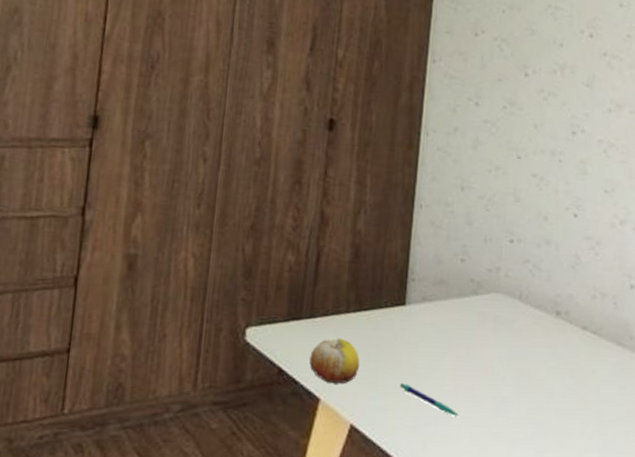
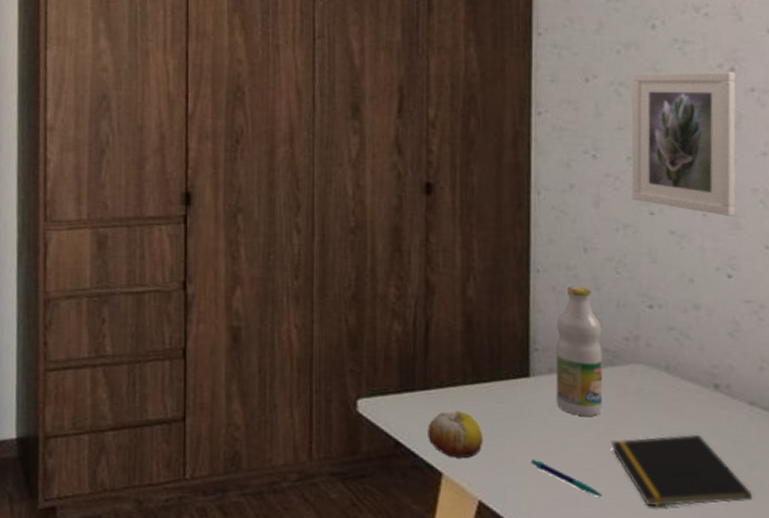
bottle: none [426,221,470,342] -> present [555,286,603,416]
notepad: none [469,357,578,424] -> present [611,435,752,507]
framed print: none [504,31,593,163] -> present [631,72,736,216]

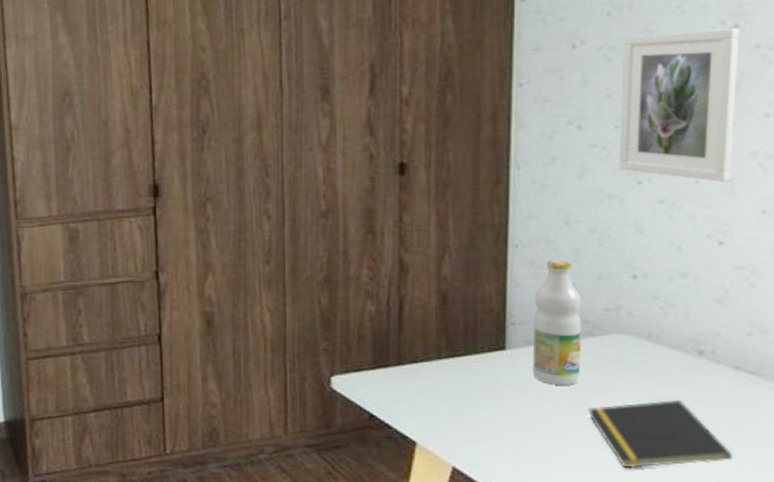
fruit: present [428,411,483,459] -> none [402,384,458,428]
pen: present [530,458,604,497] -> none [505,426,579,461]

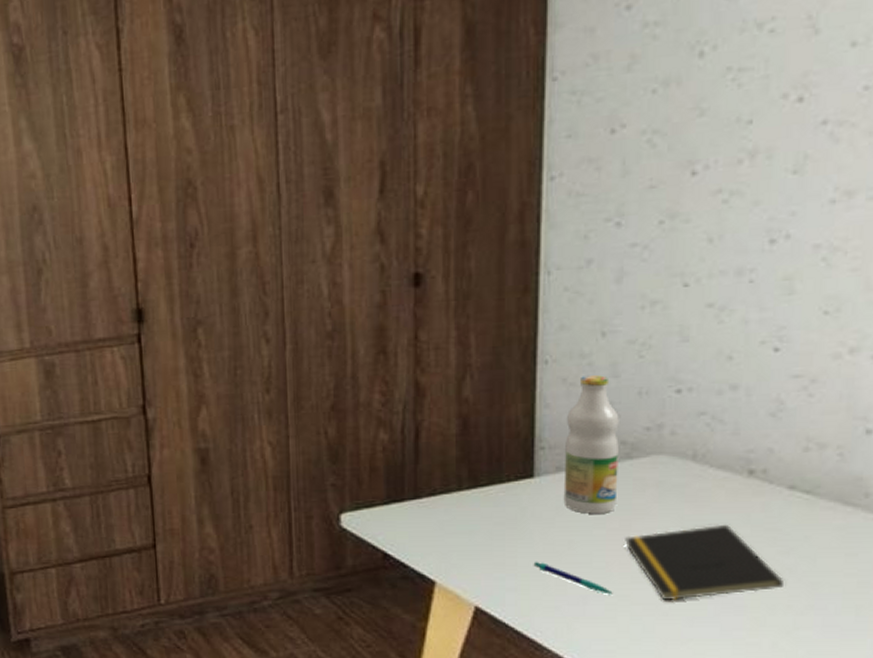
pen: none [505,426,579,461] -> present [533,561,614,595]
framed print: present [619,28,740,182] -> none [662,102,804,280]

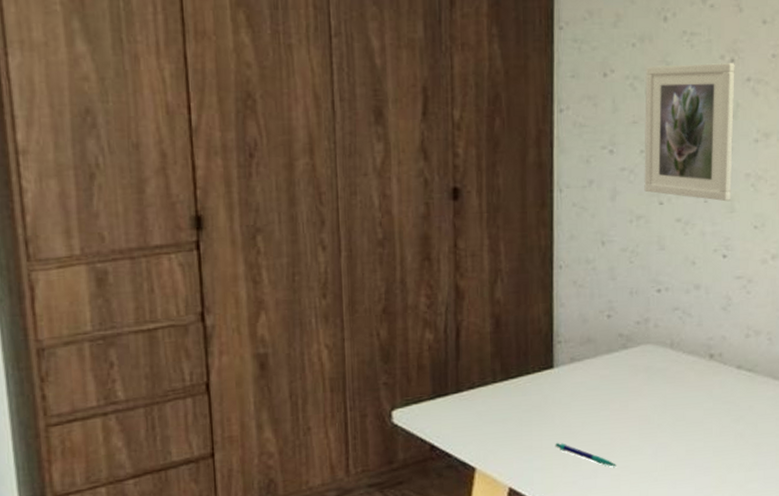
bottle: present [563,375,619,514] -> none [576,278,618,398]
notepad: present [625,525,784,601] -> none [624,401,736,468]
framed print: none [662,102,804,280] -> present [644,63,735,201]

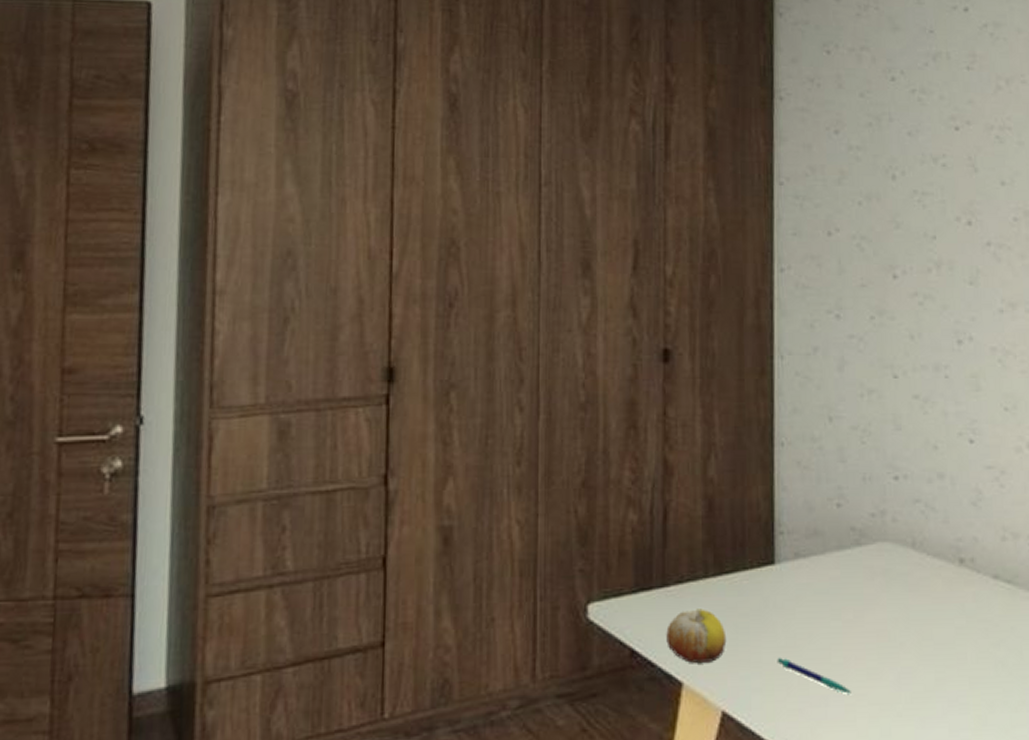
fruit: none [461,408,513,452] -> present [666,609,727,664]
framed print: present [644,63,735,201] -> none [873,225,976,377]

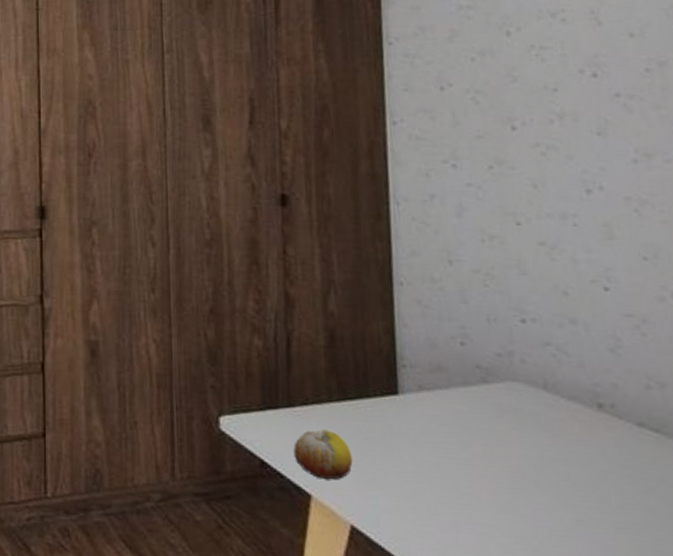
pen: present [777,657,853,694] -> none [404,481,485,524]

